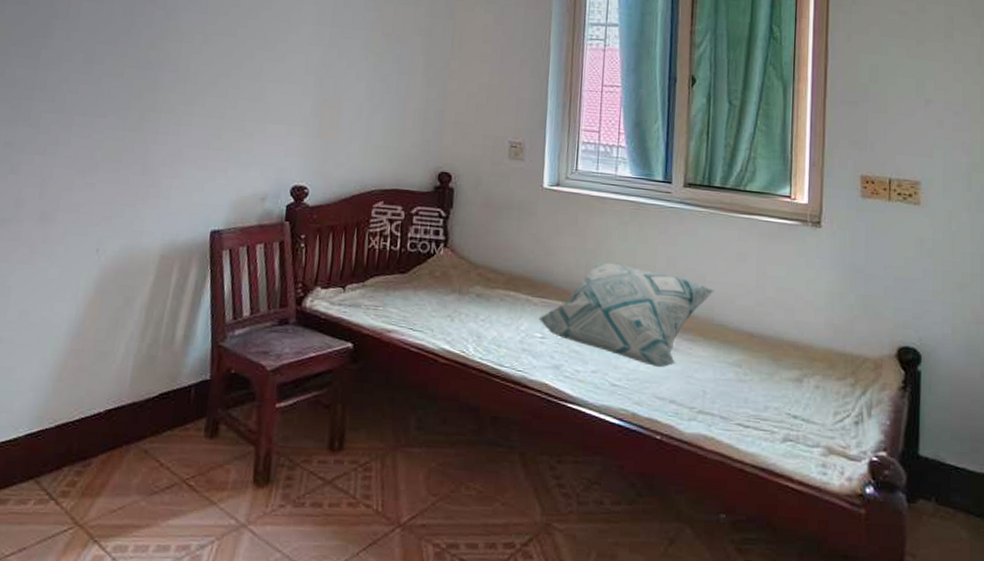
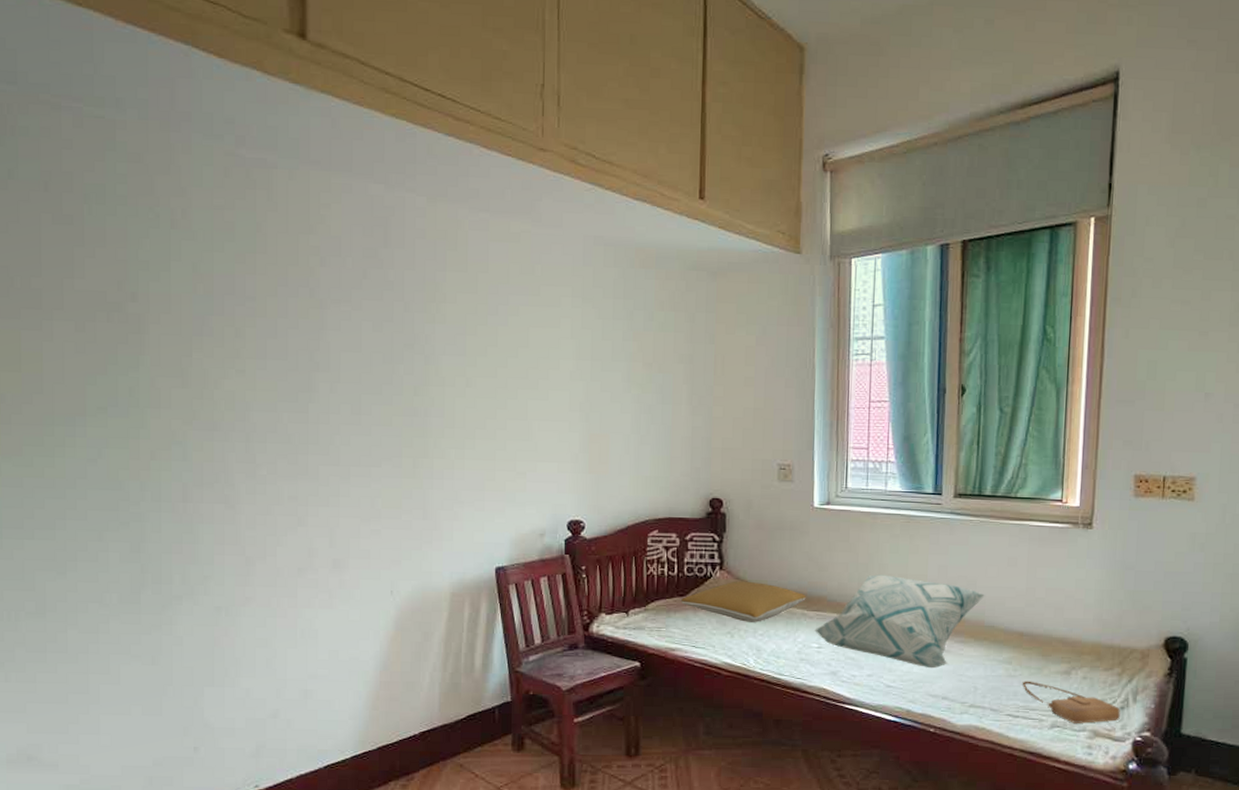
pillow: none [402,260,532,307] -> present [681,581,807,622]
shoulder bag: none [753,386,855,438] -> present [1022,681,1120,723]

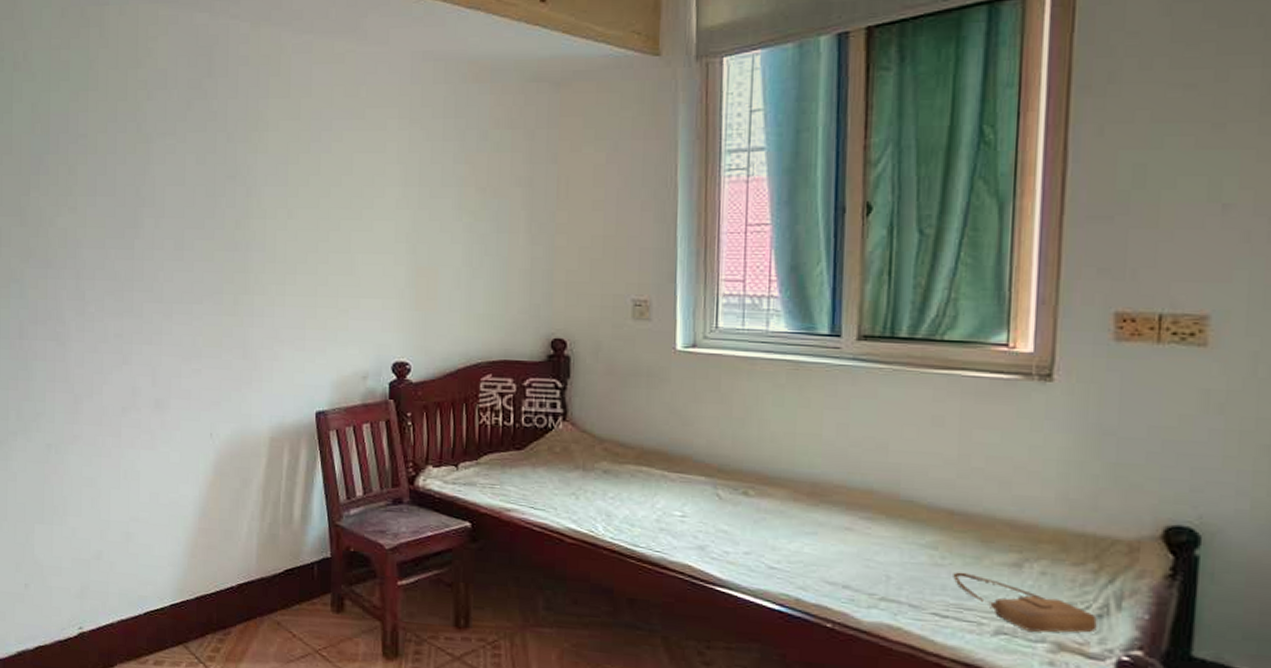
pillow: present [681,581,807,622] -> none [518,434,668,483]
decorative pillow: present [815,574,986,669] -> none [677,432,902,550]

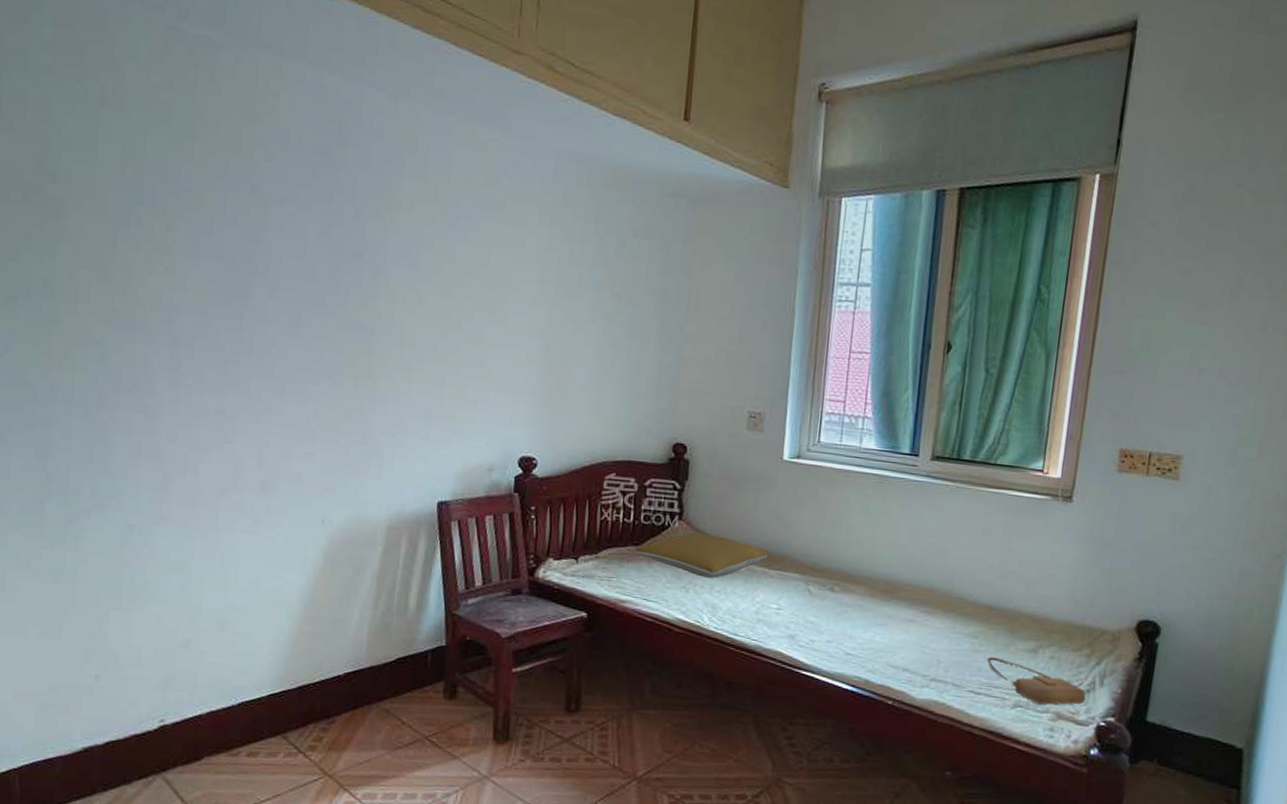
pillow: none [518,434,668,483] -> present [635,532,769,578]

